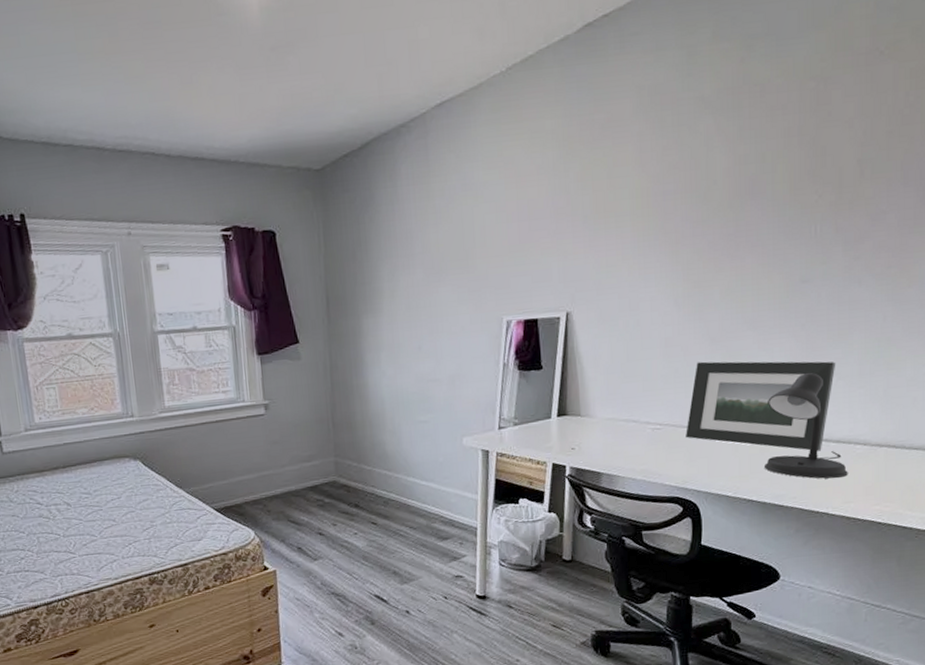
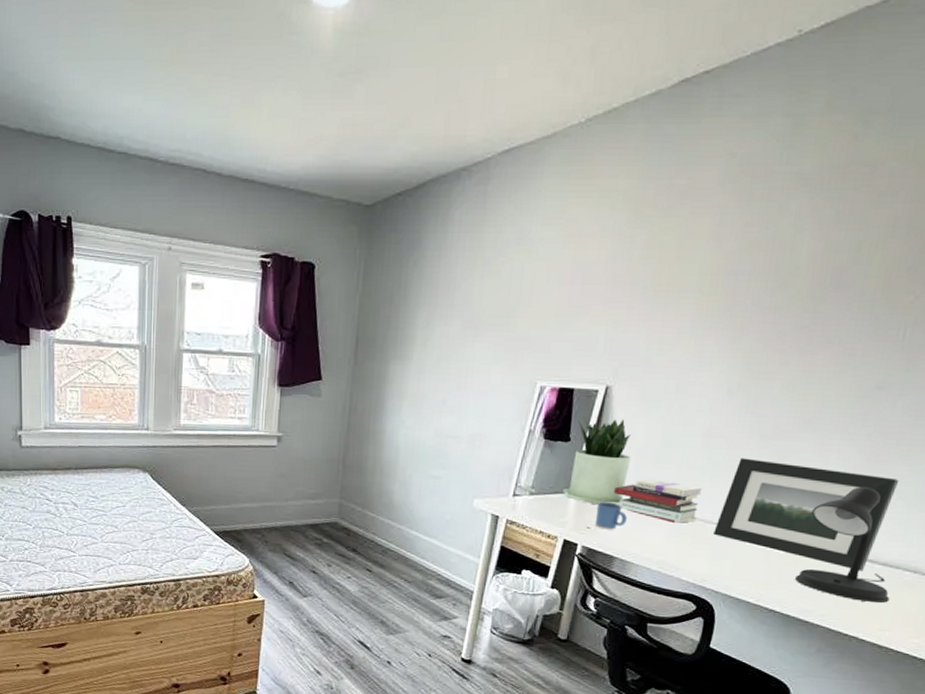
planter: none [544,341,603,426] -> present [563,418,631,505]
mug: none [577,421,606,448] -> present [594,501,627,530]
books: none [590,392,669,433] -> present [614,478,703,524]

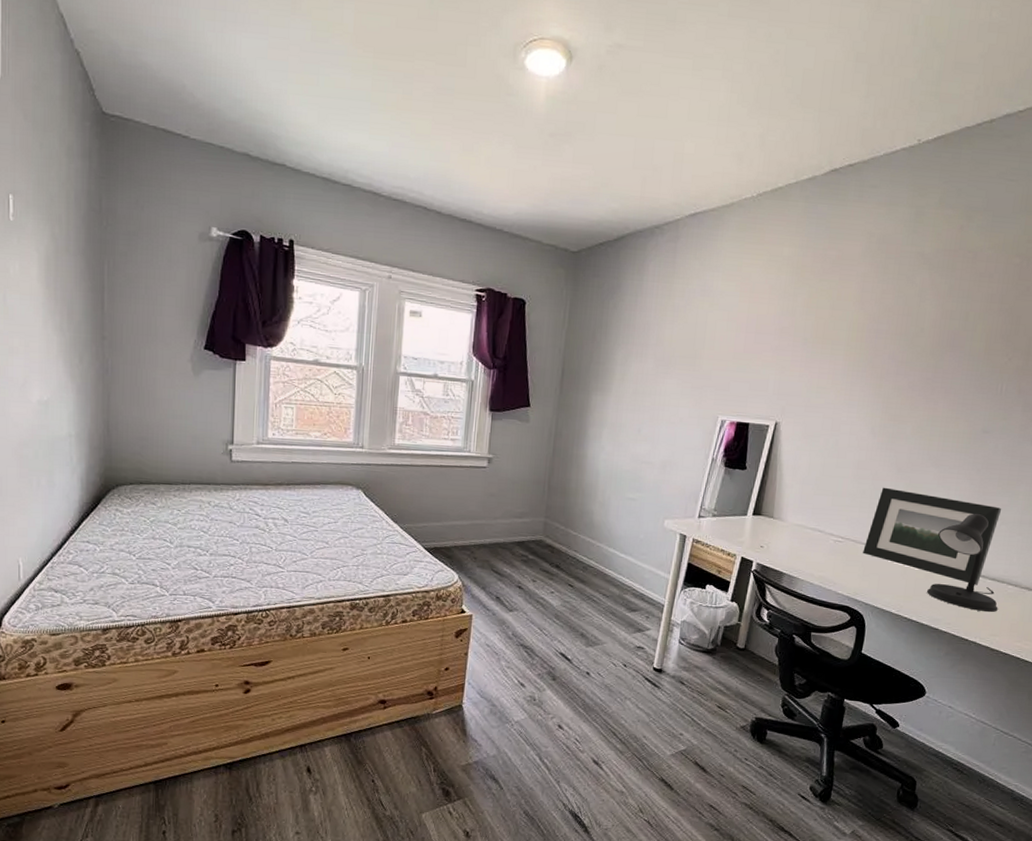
planter: present [563,418,631,505] -> none [740,449,796,527]
mug: present [594,501,627,530] -> none [767,523,793,549]
books: present [614,478,703,524] -> none [783,503,854,544]

